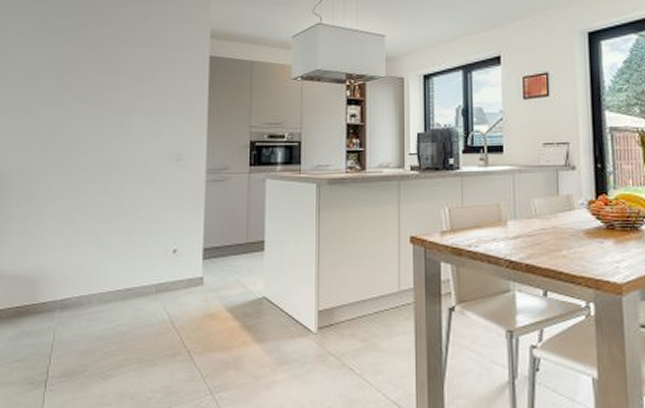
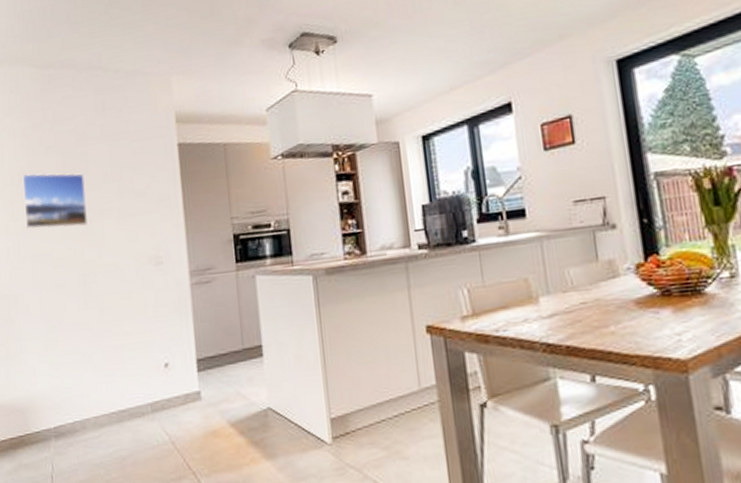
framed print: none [58,67,119,119] -> present [22,172,88,230]

